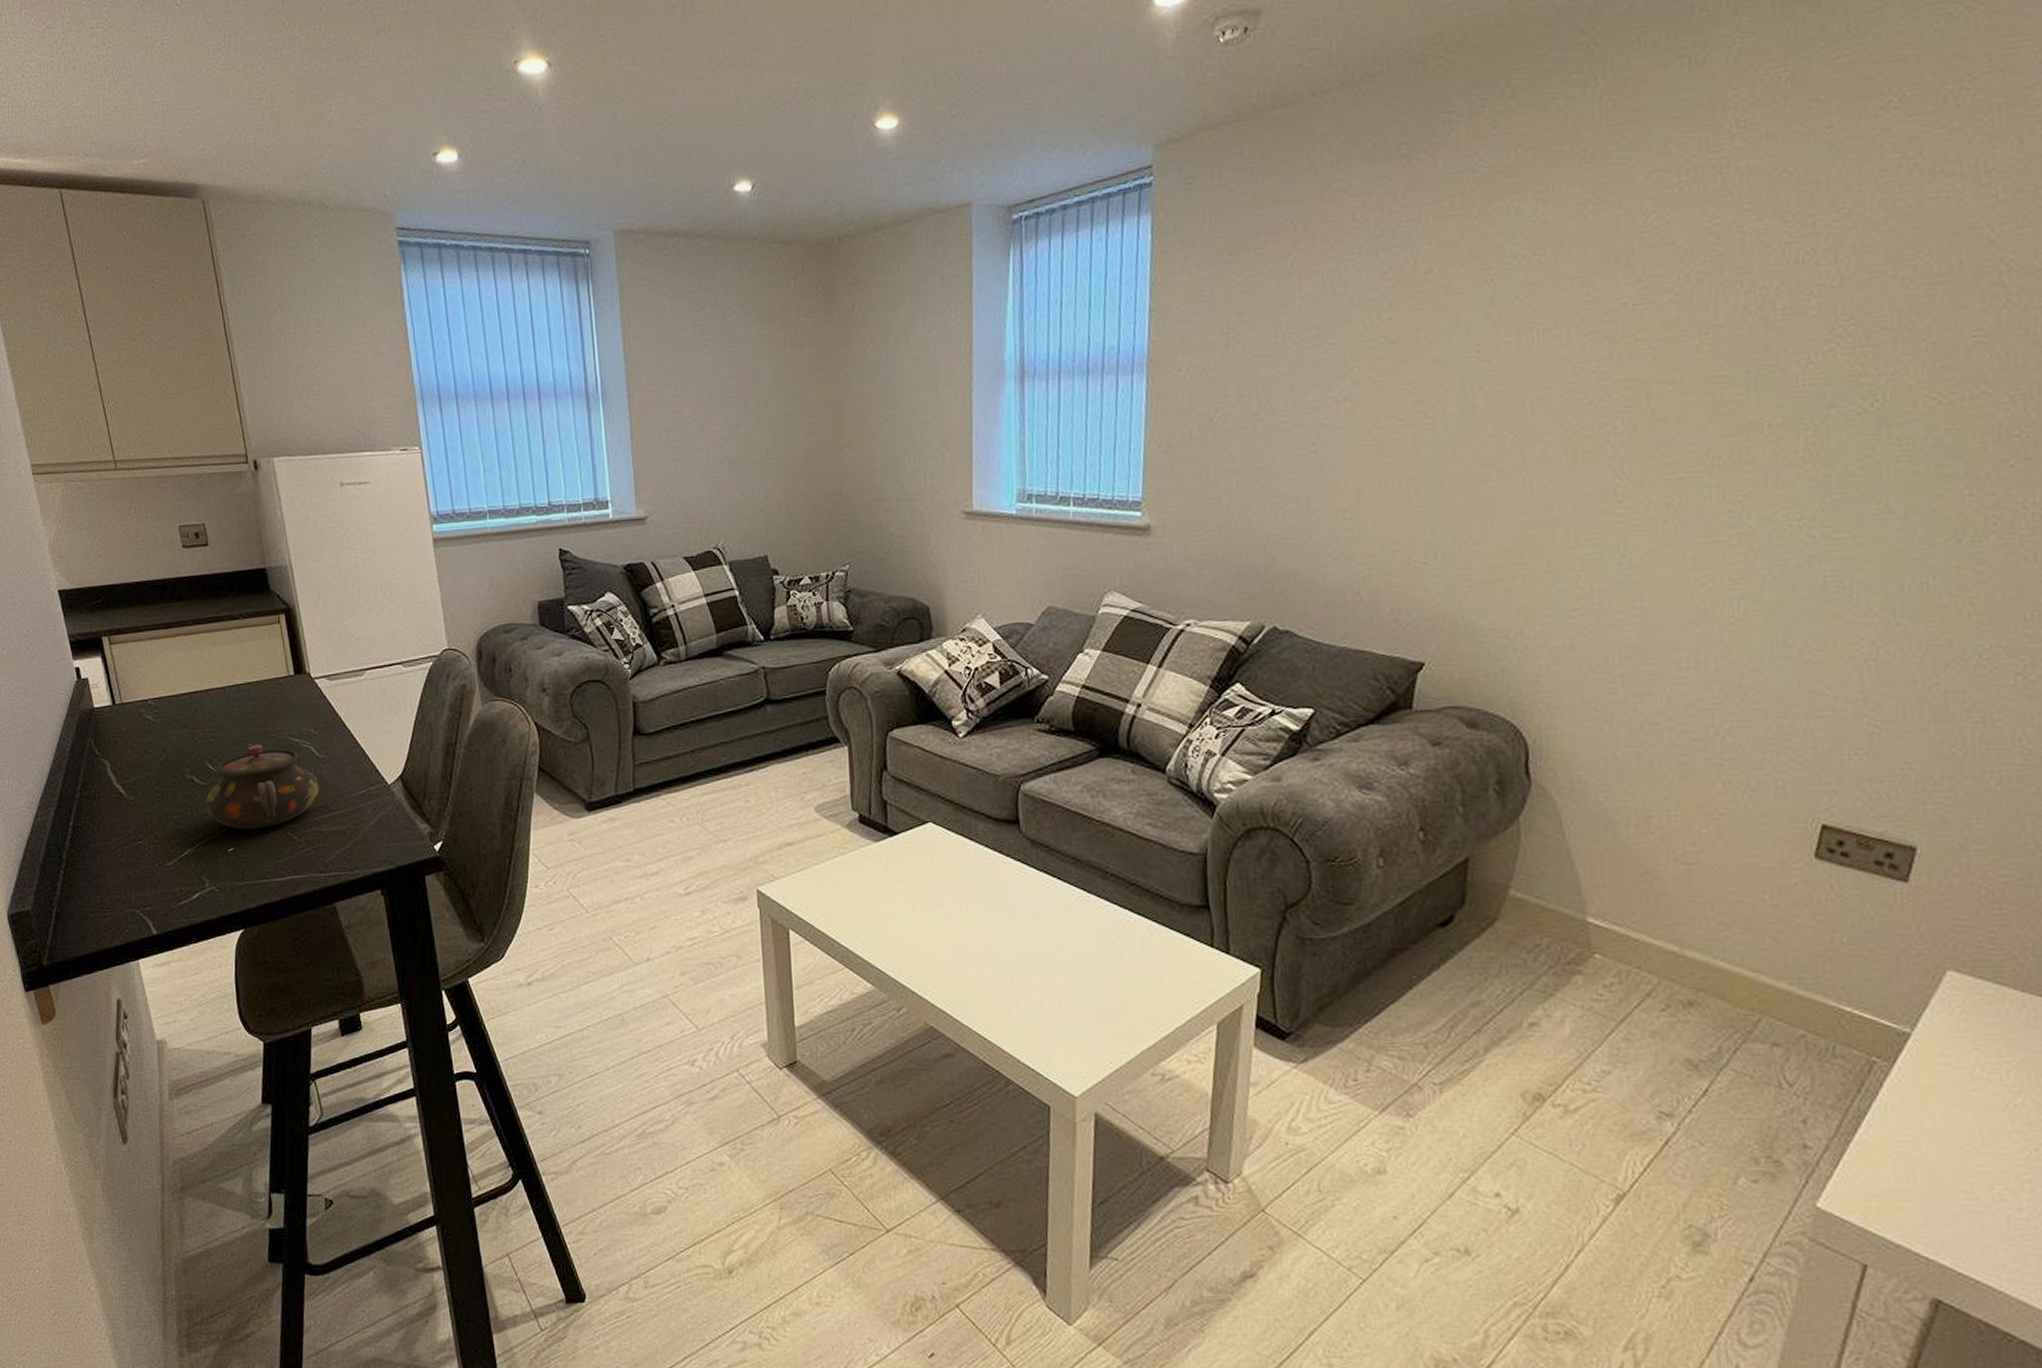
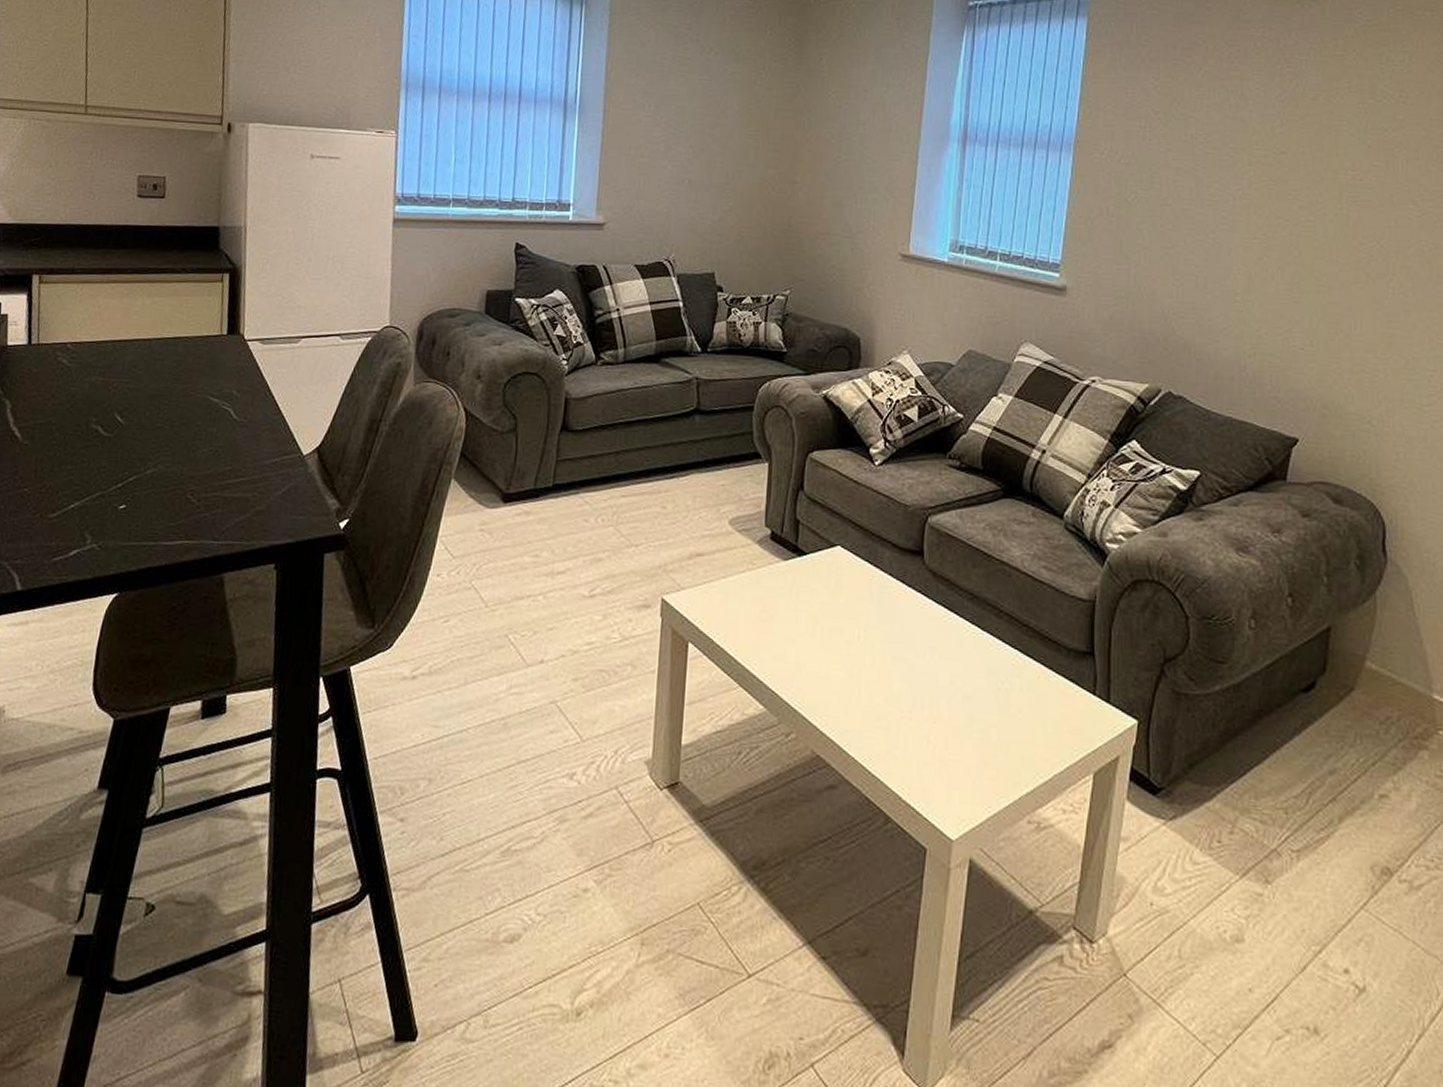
teapot: present [205,744,319,830] -> none [104,399,231,489]

